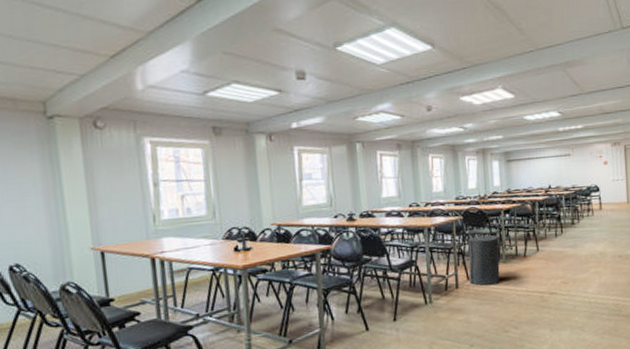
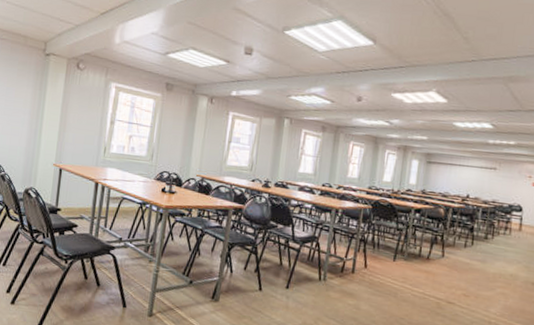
trash can: present [468,234,500,287] -> none [366,228,405,280]

